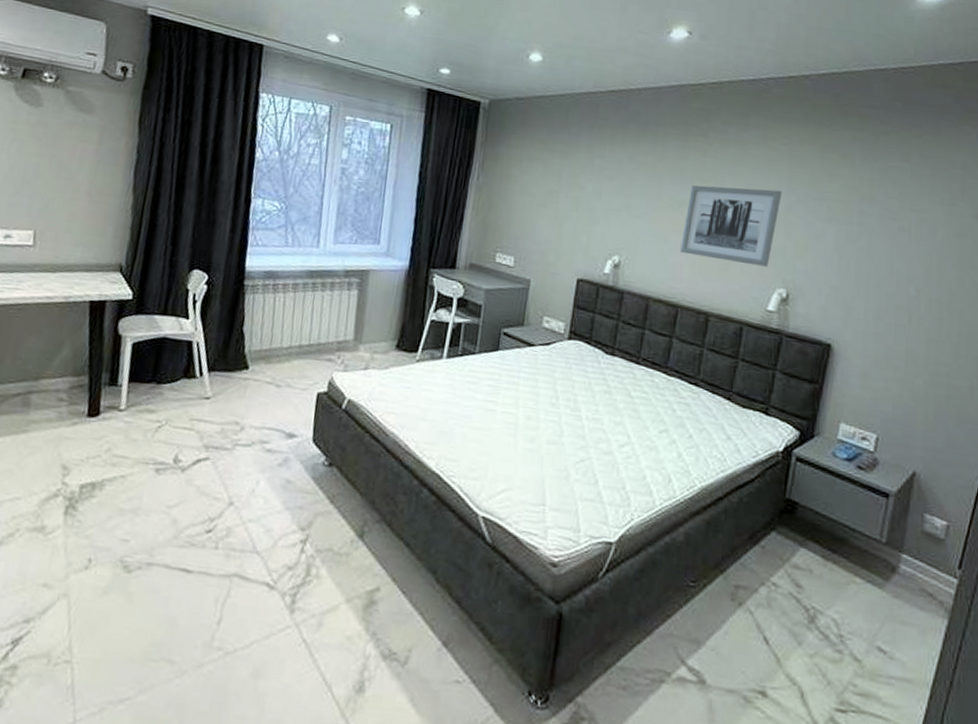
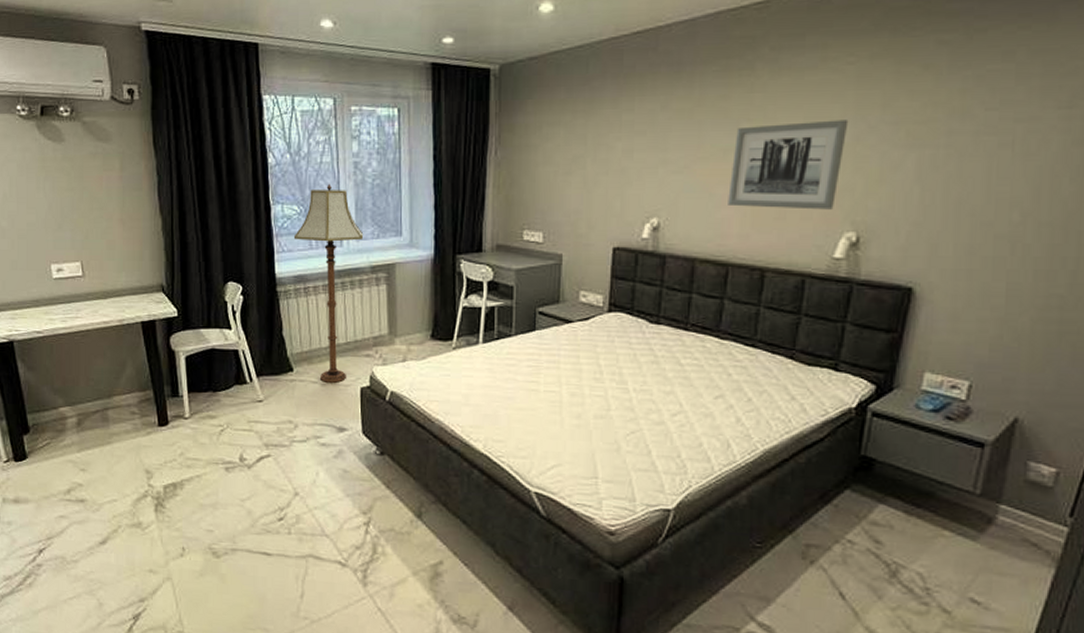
floor lamp: none [270,184,342,386] -> present [293,183,364,383]

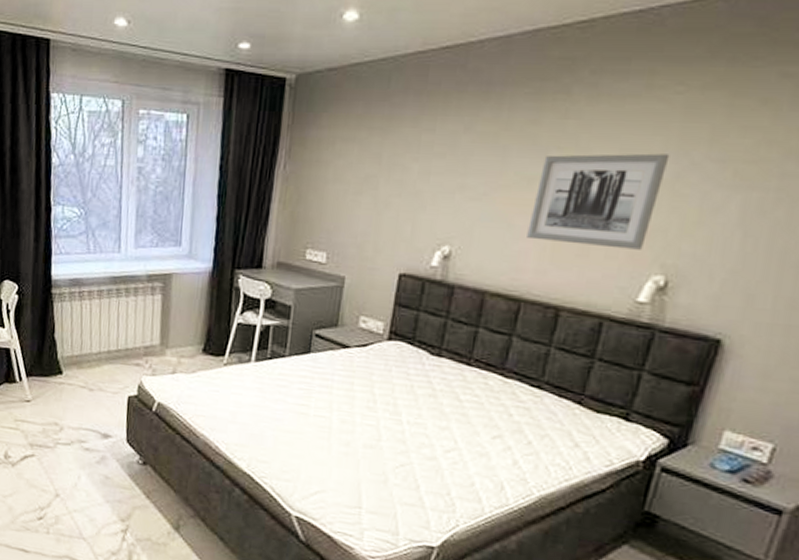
floor lamp: present [293,183,364,383] -> none [72,187,143,389]

